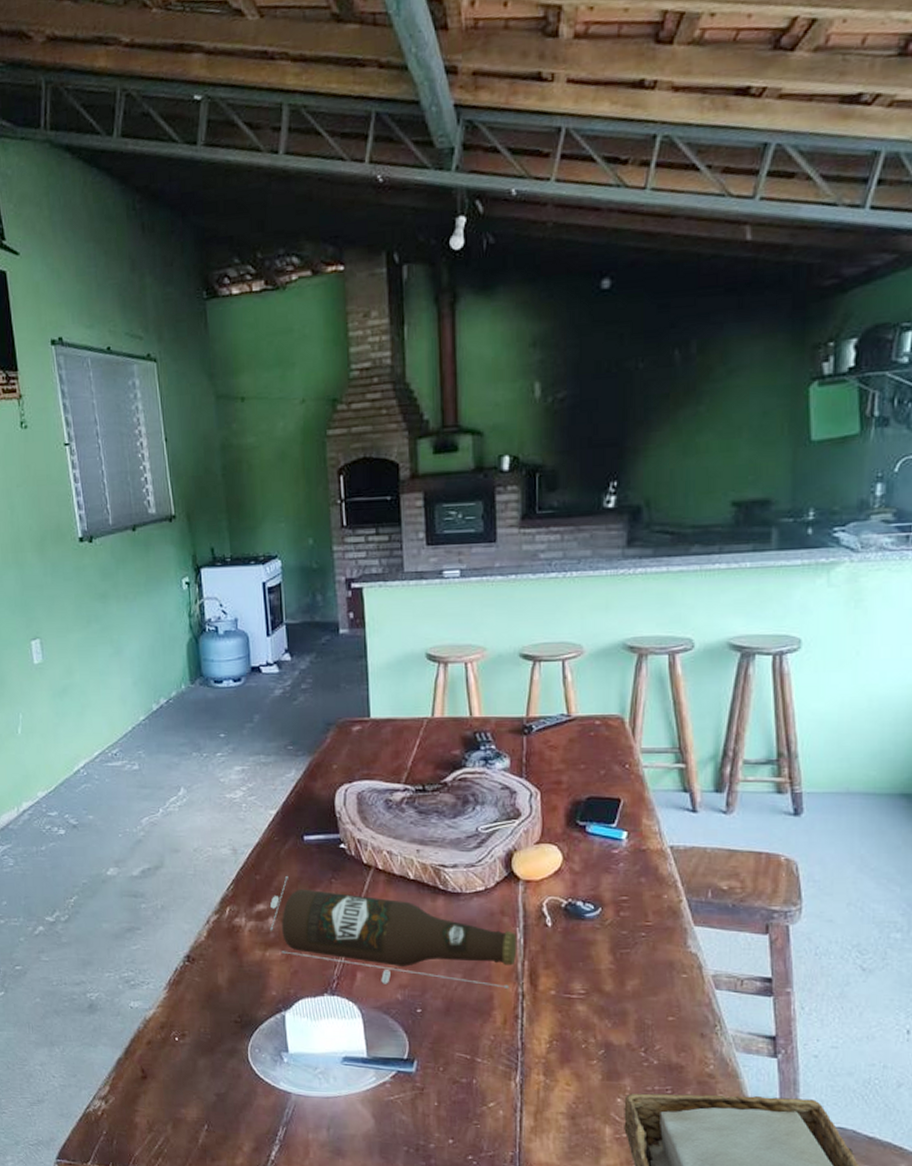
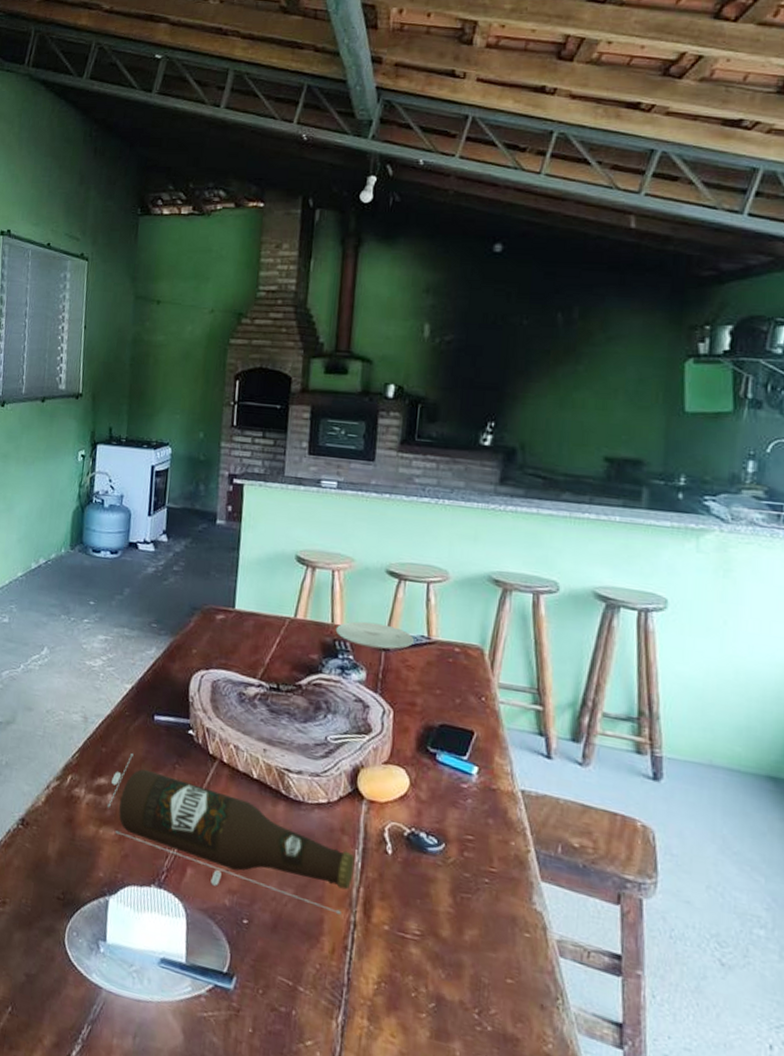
plate: none [474,709,555,735] -> present [335,621,415,650]

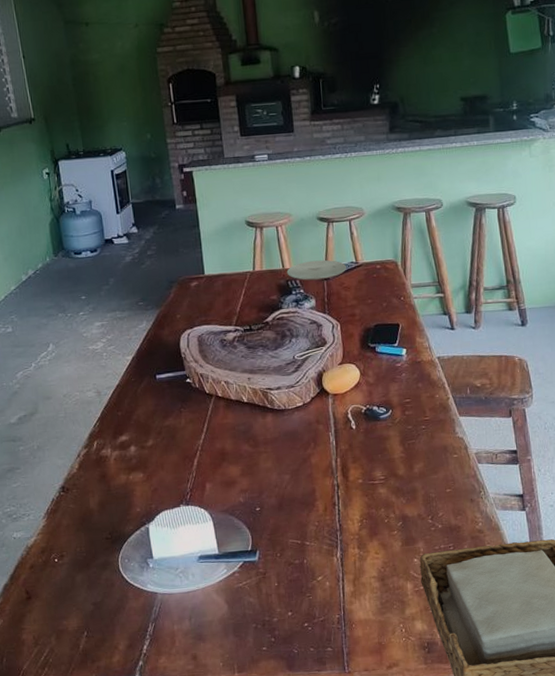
beer bottle: present [108,753,355,915] -> none [131,410,331,491]

